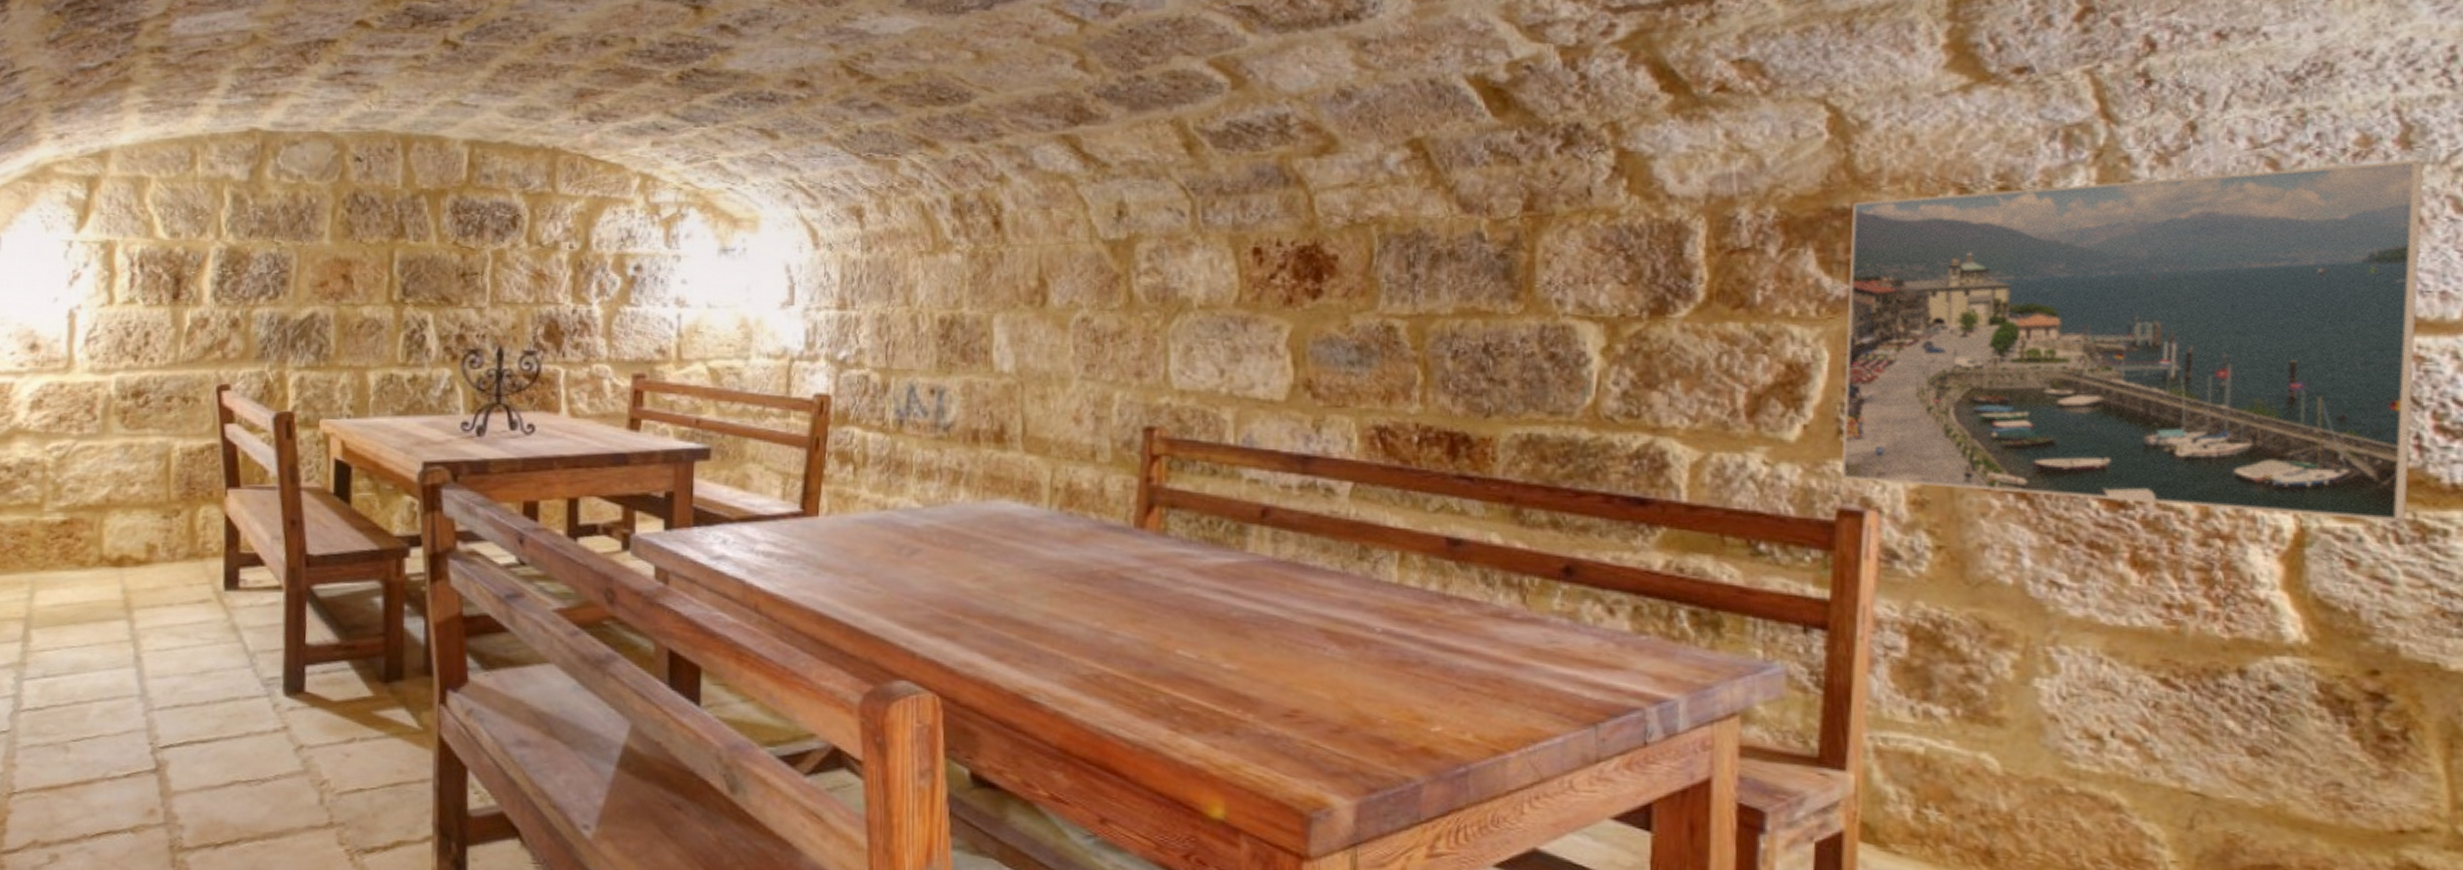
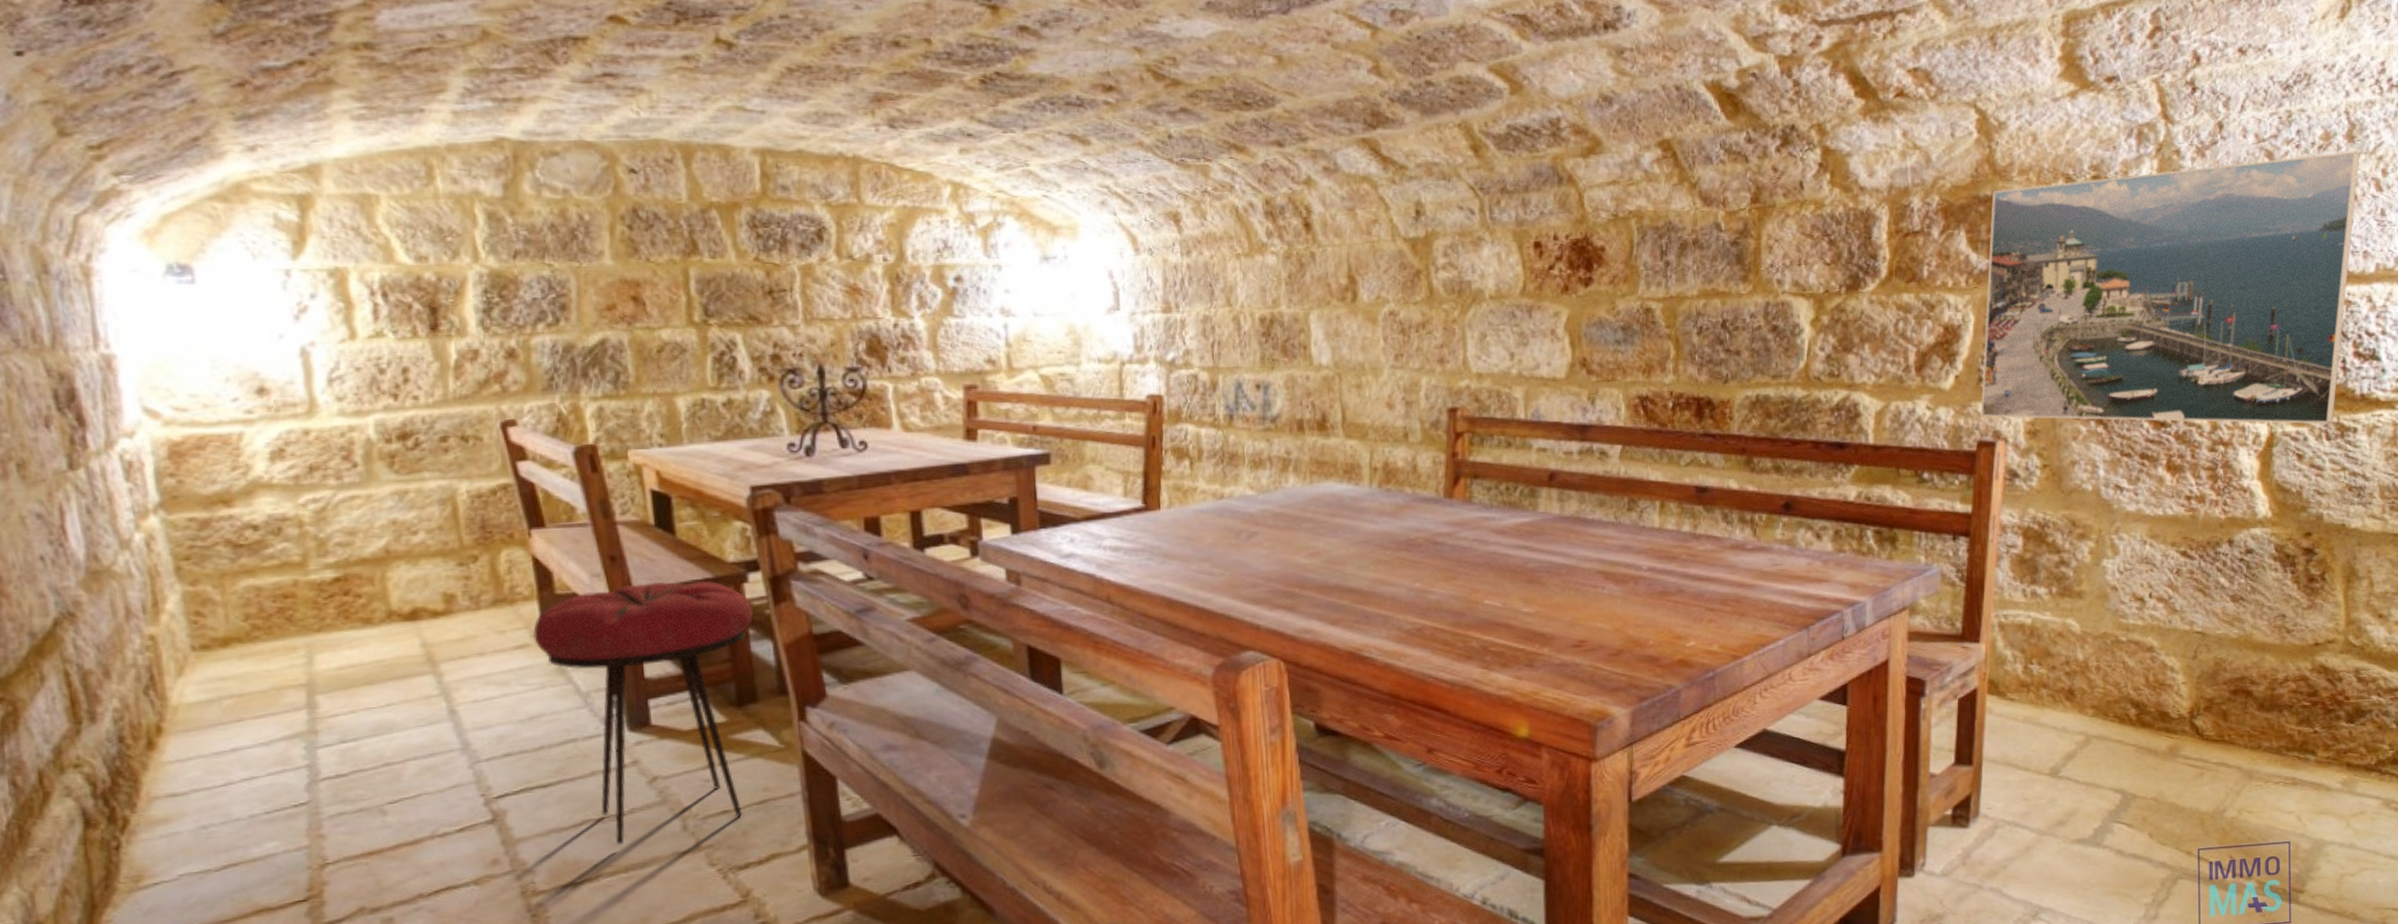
stool: none [215,548,410,811] -> present [533,581,753,846]

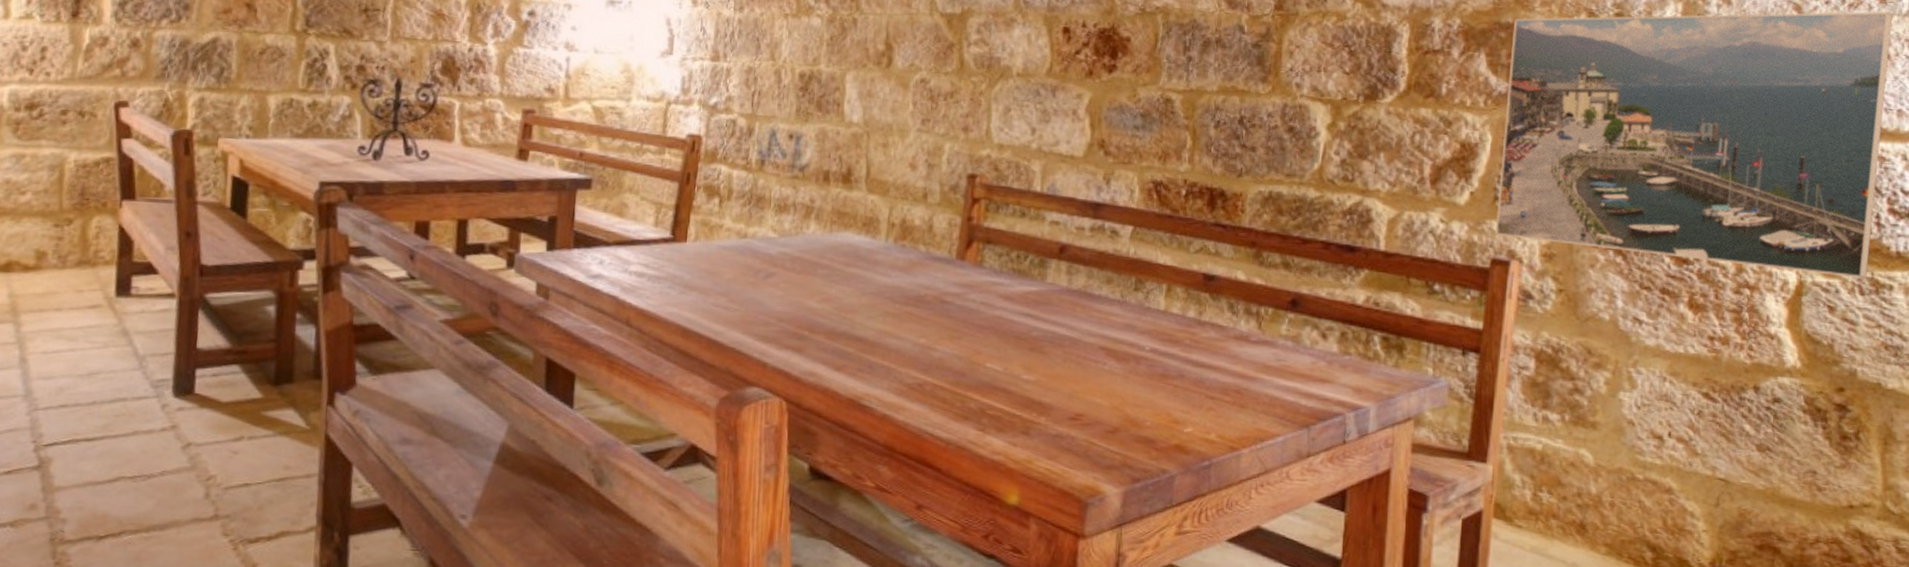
stool: present [533,581,753,846] -> none [106,259,303,505]

